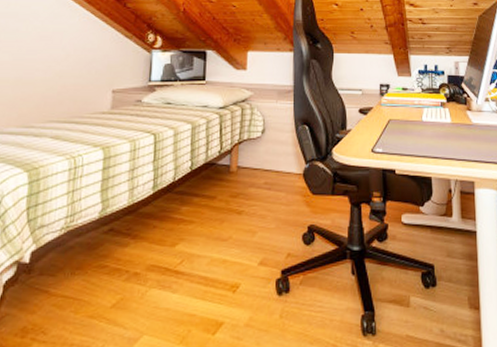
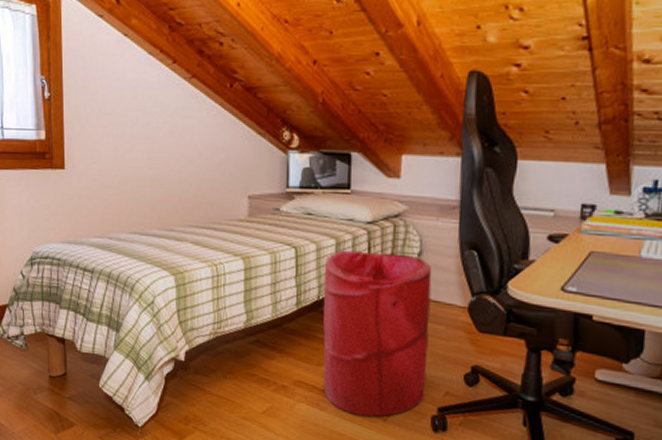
laundry hamper: none [176,132,274,291] -> present [322,250,432,418]

